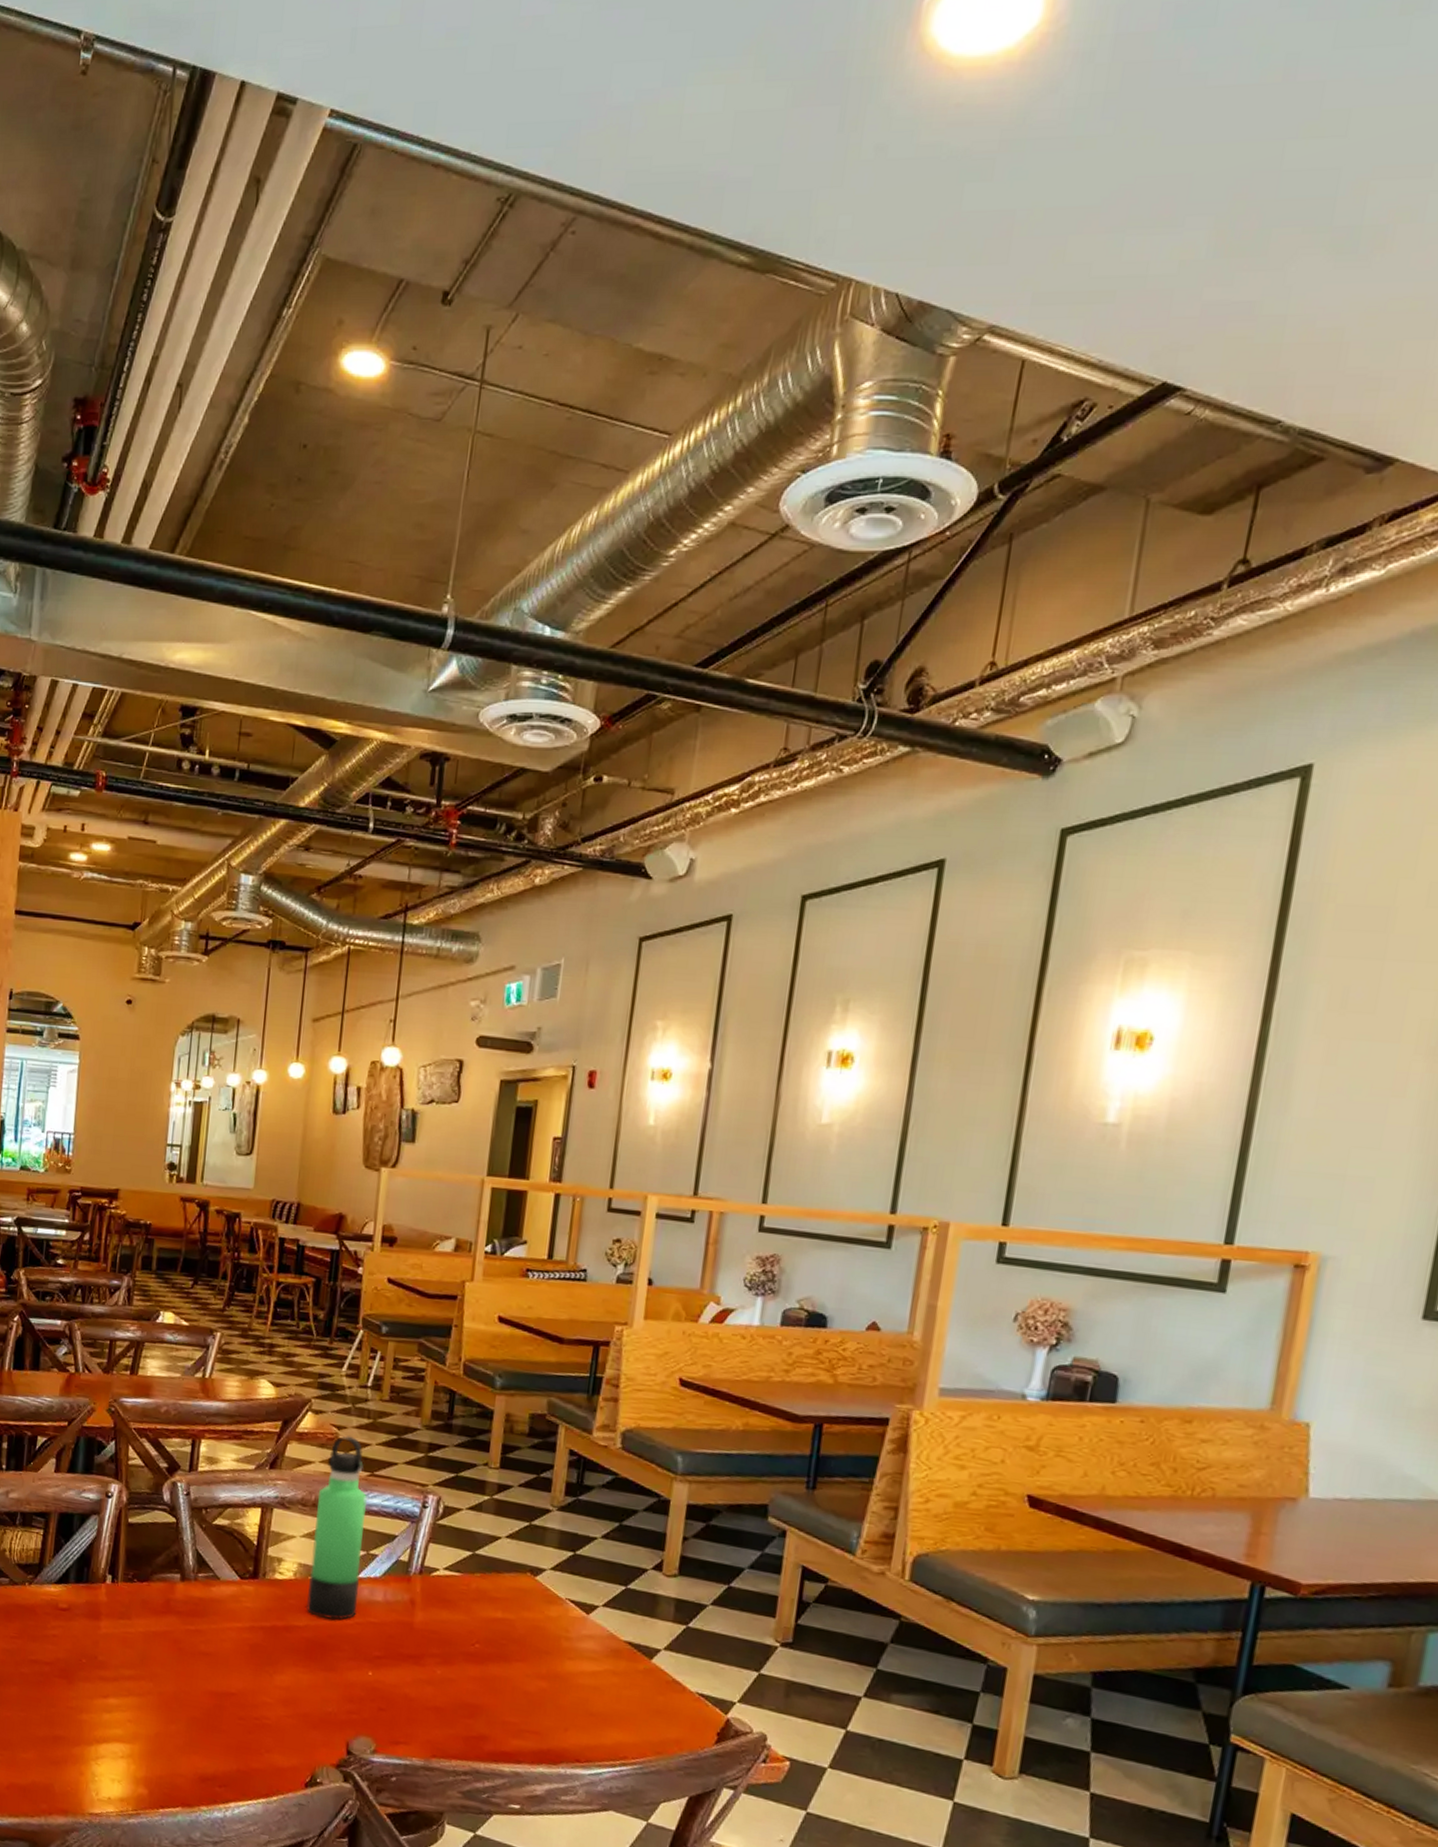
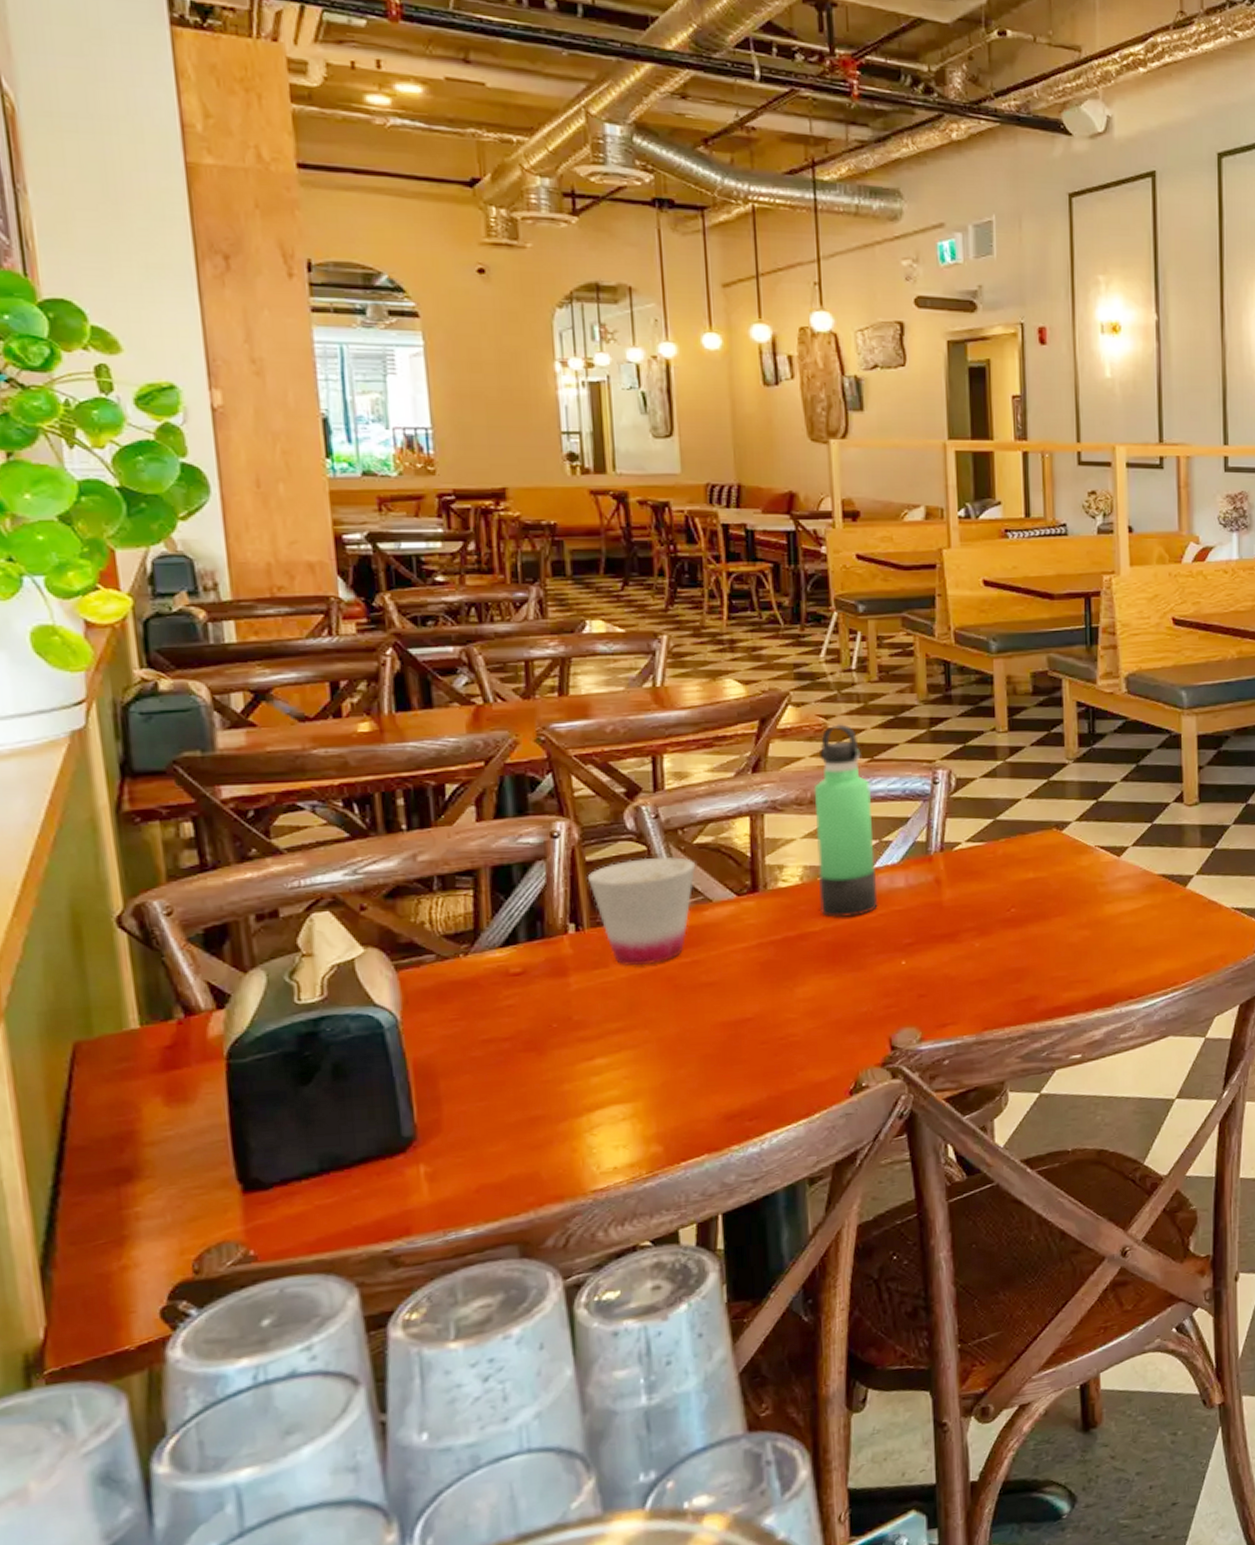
cup: none [128,1528,212,1625] -> present [588,856,696,965]

